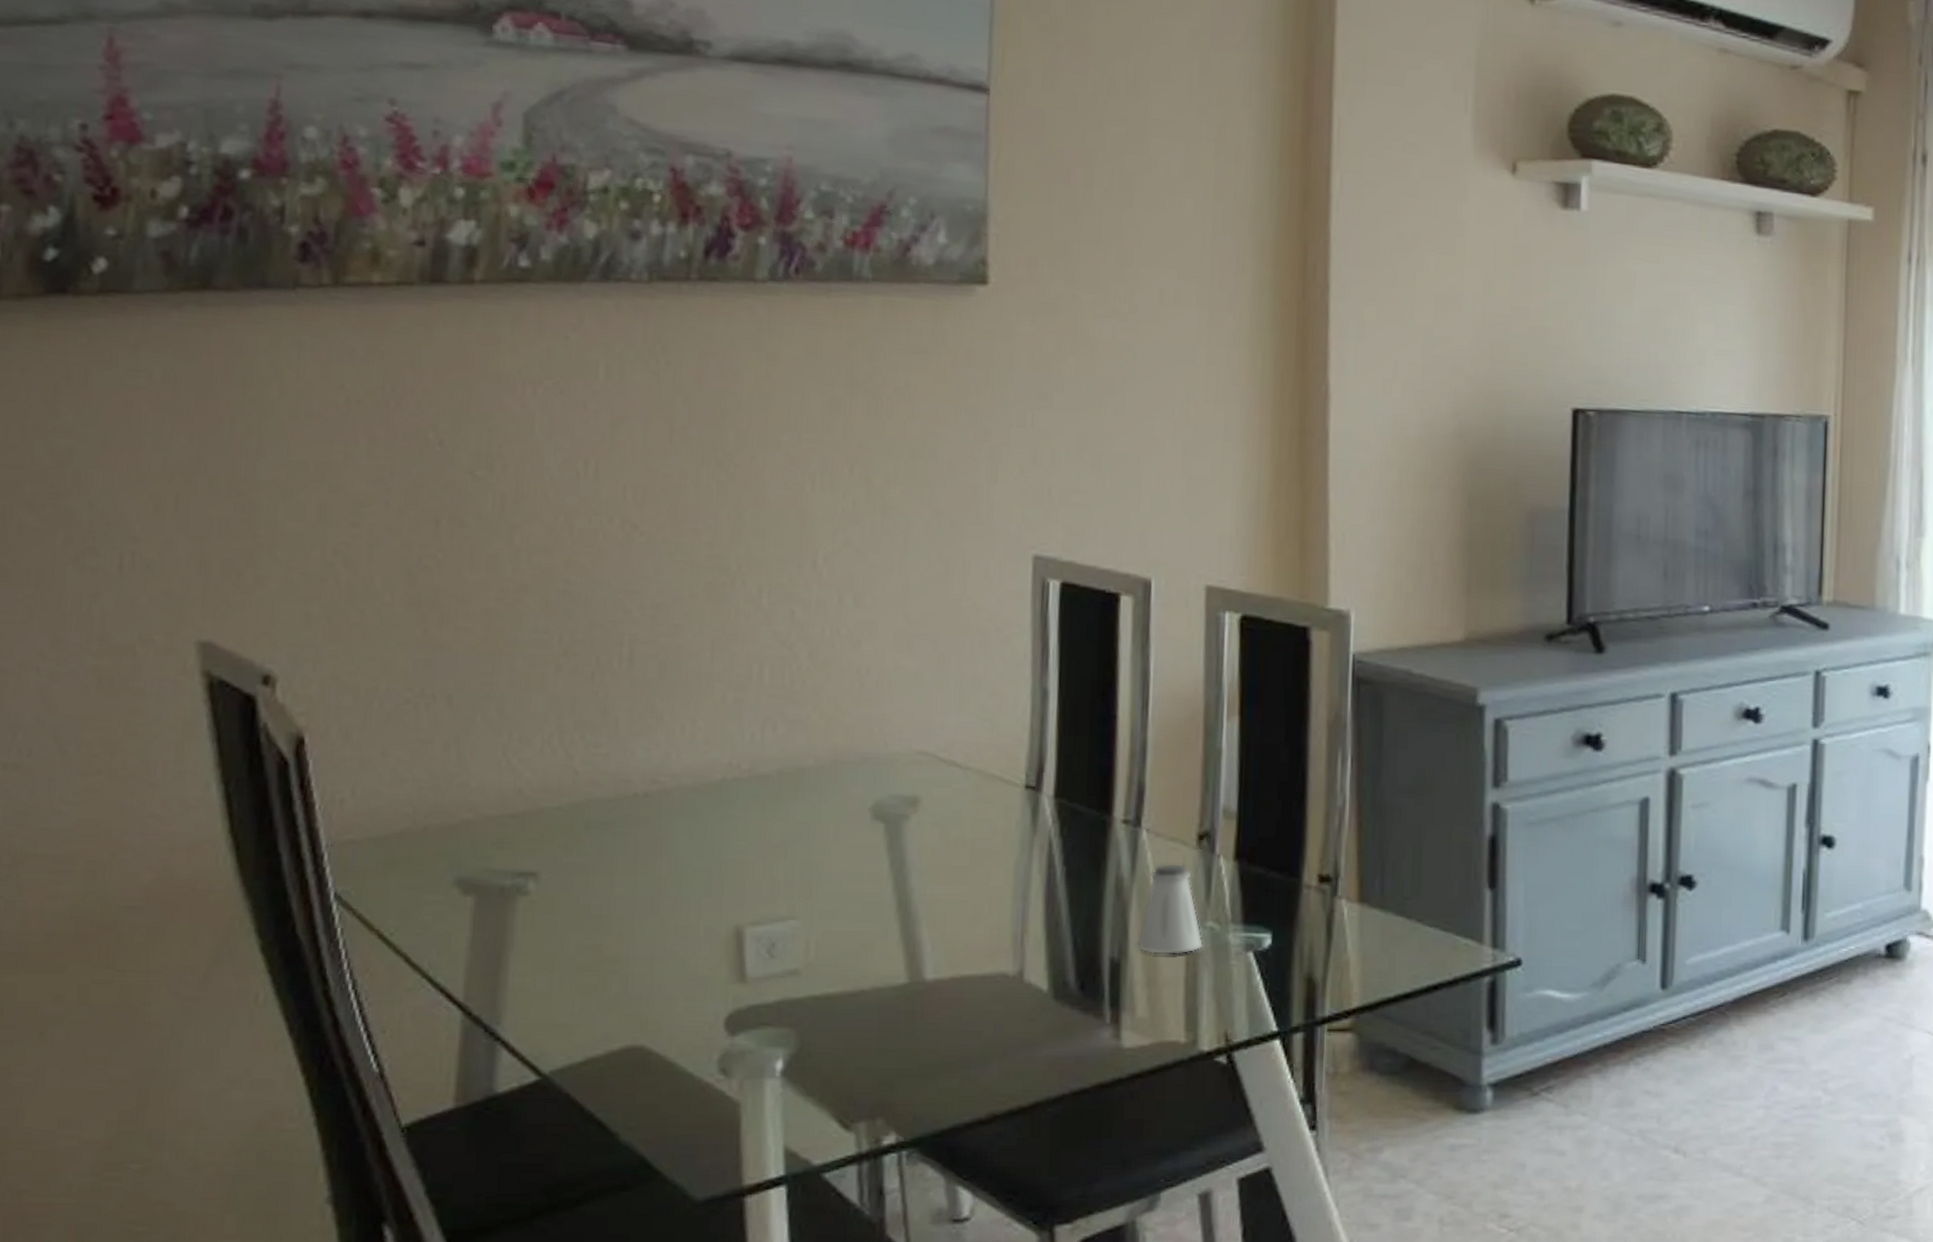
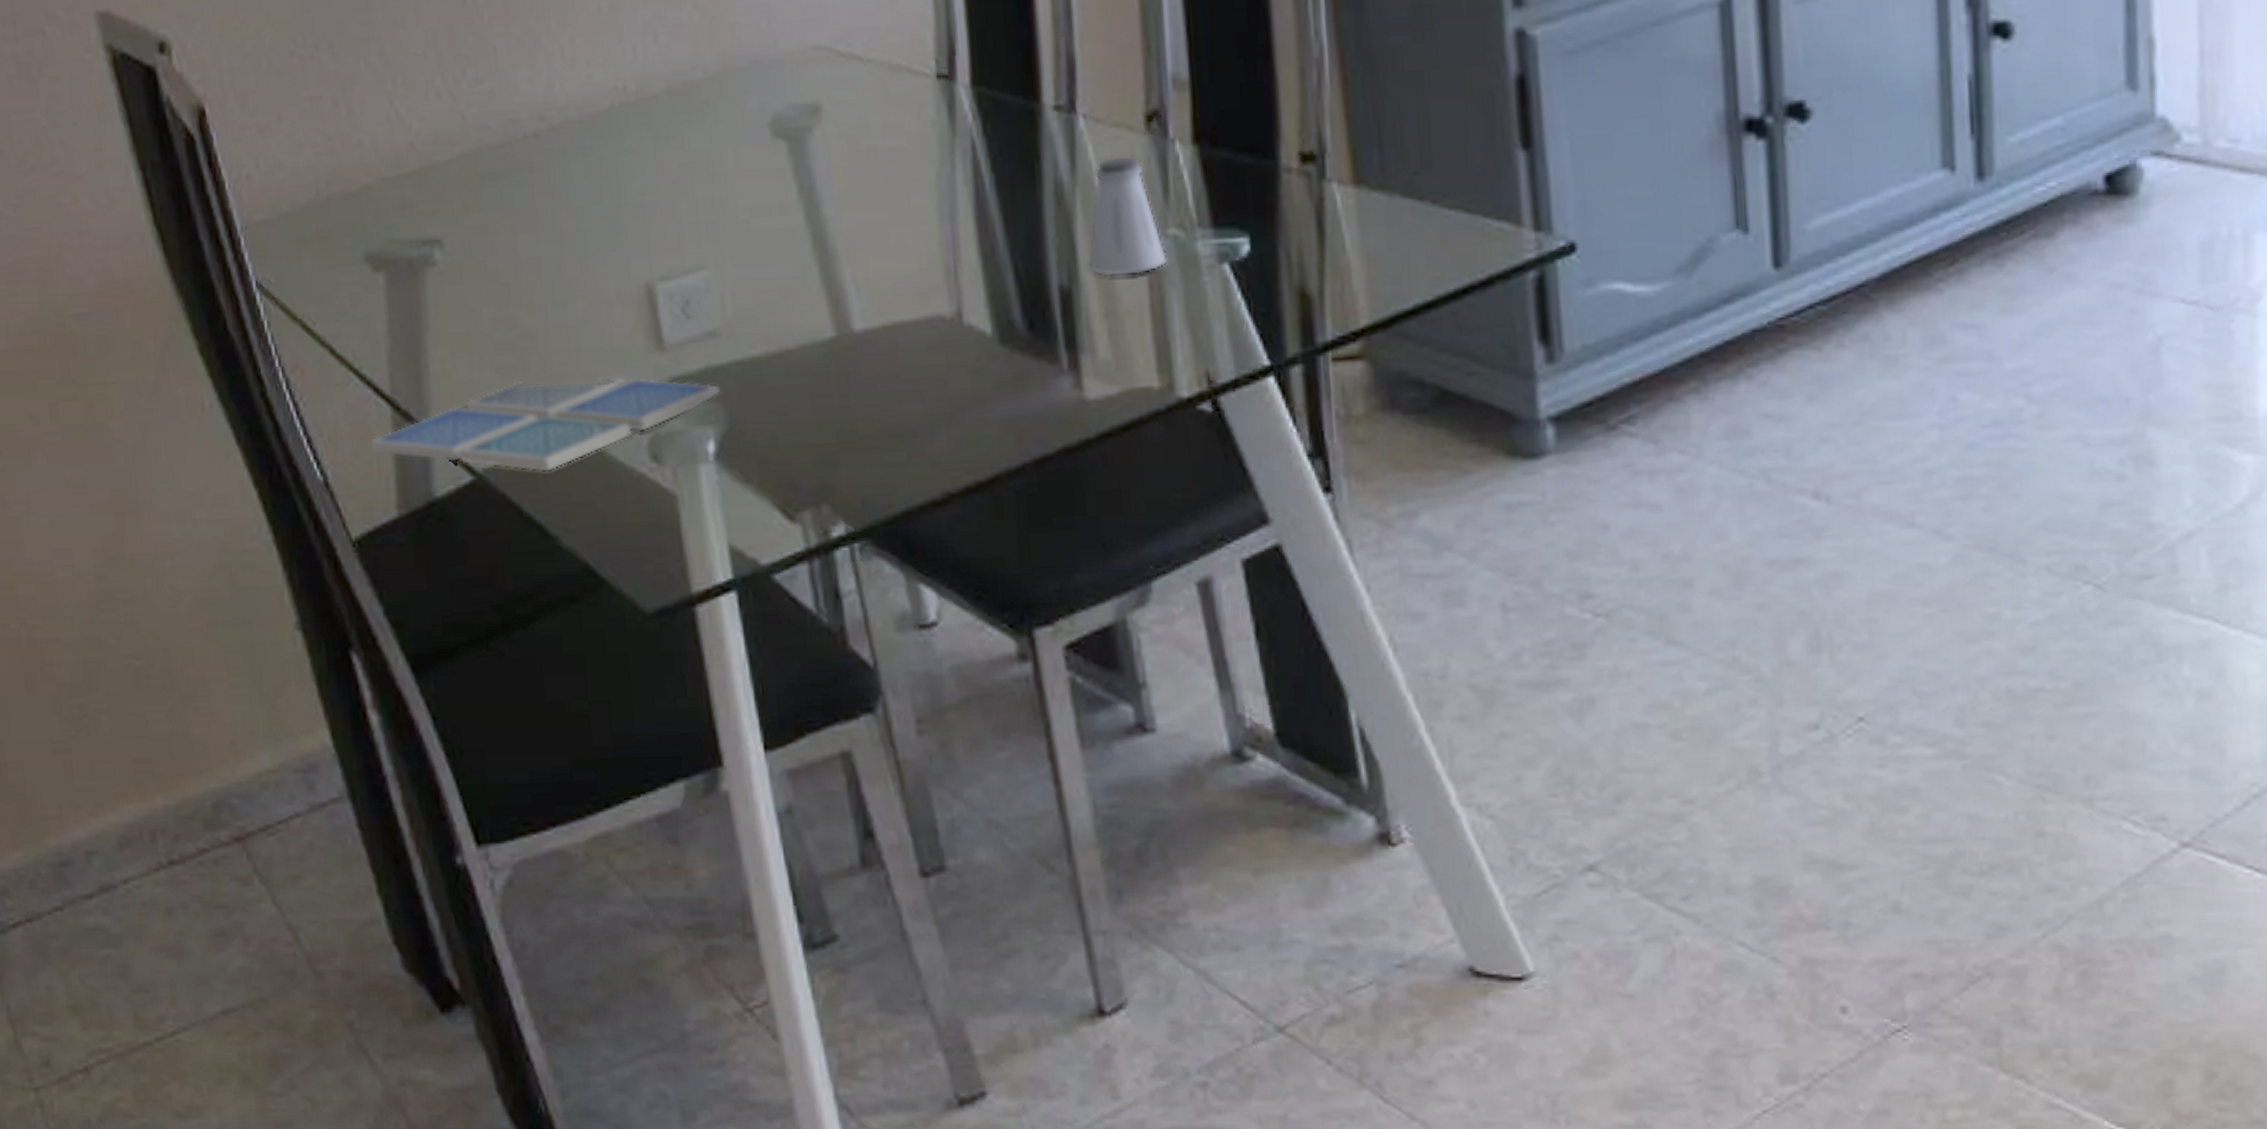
drink coaster: none [433,999,794,1078] -> present [369,376,720,473]

